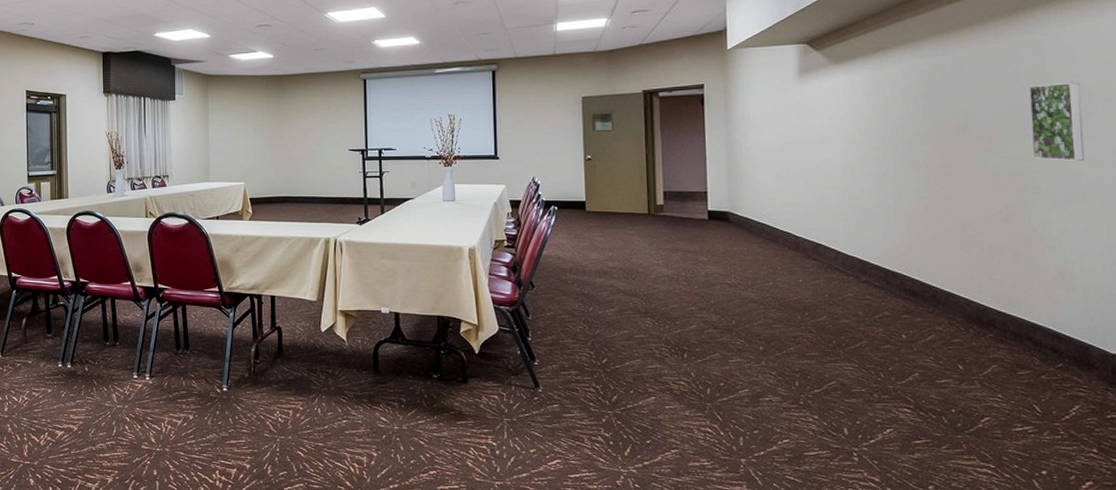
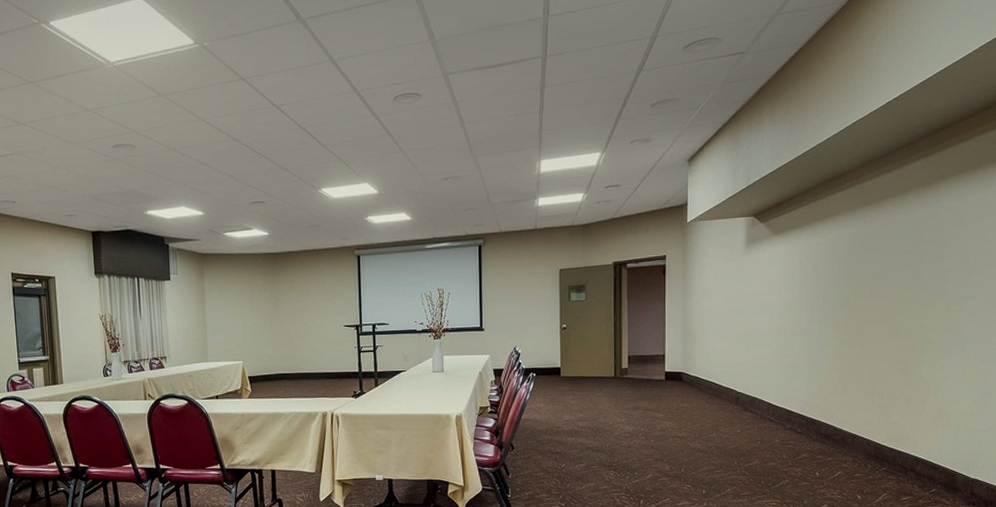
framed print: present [1029,82,1085,161] -> none [926,248,967,318]

